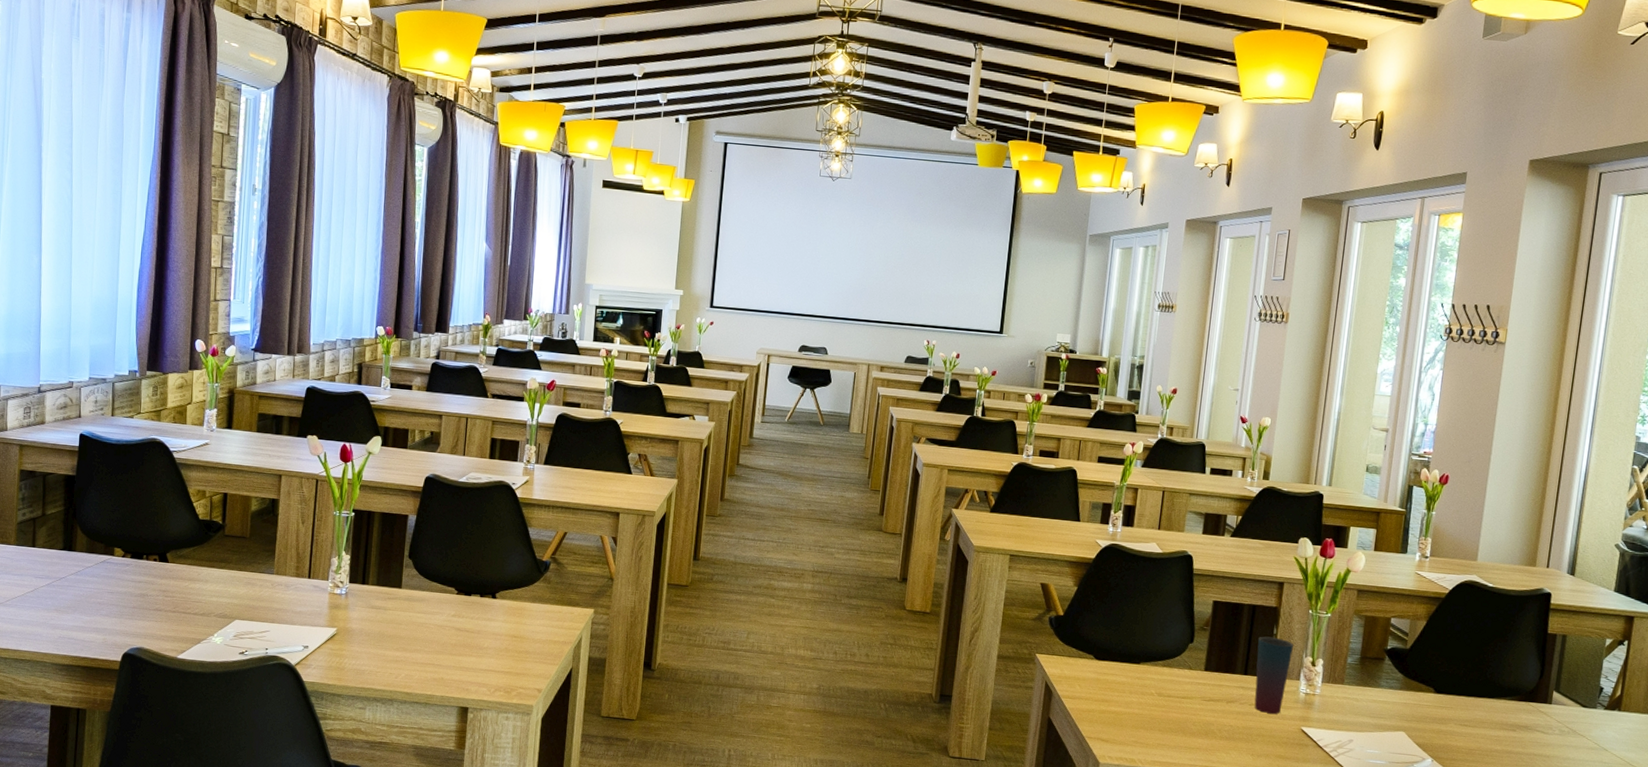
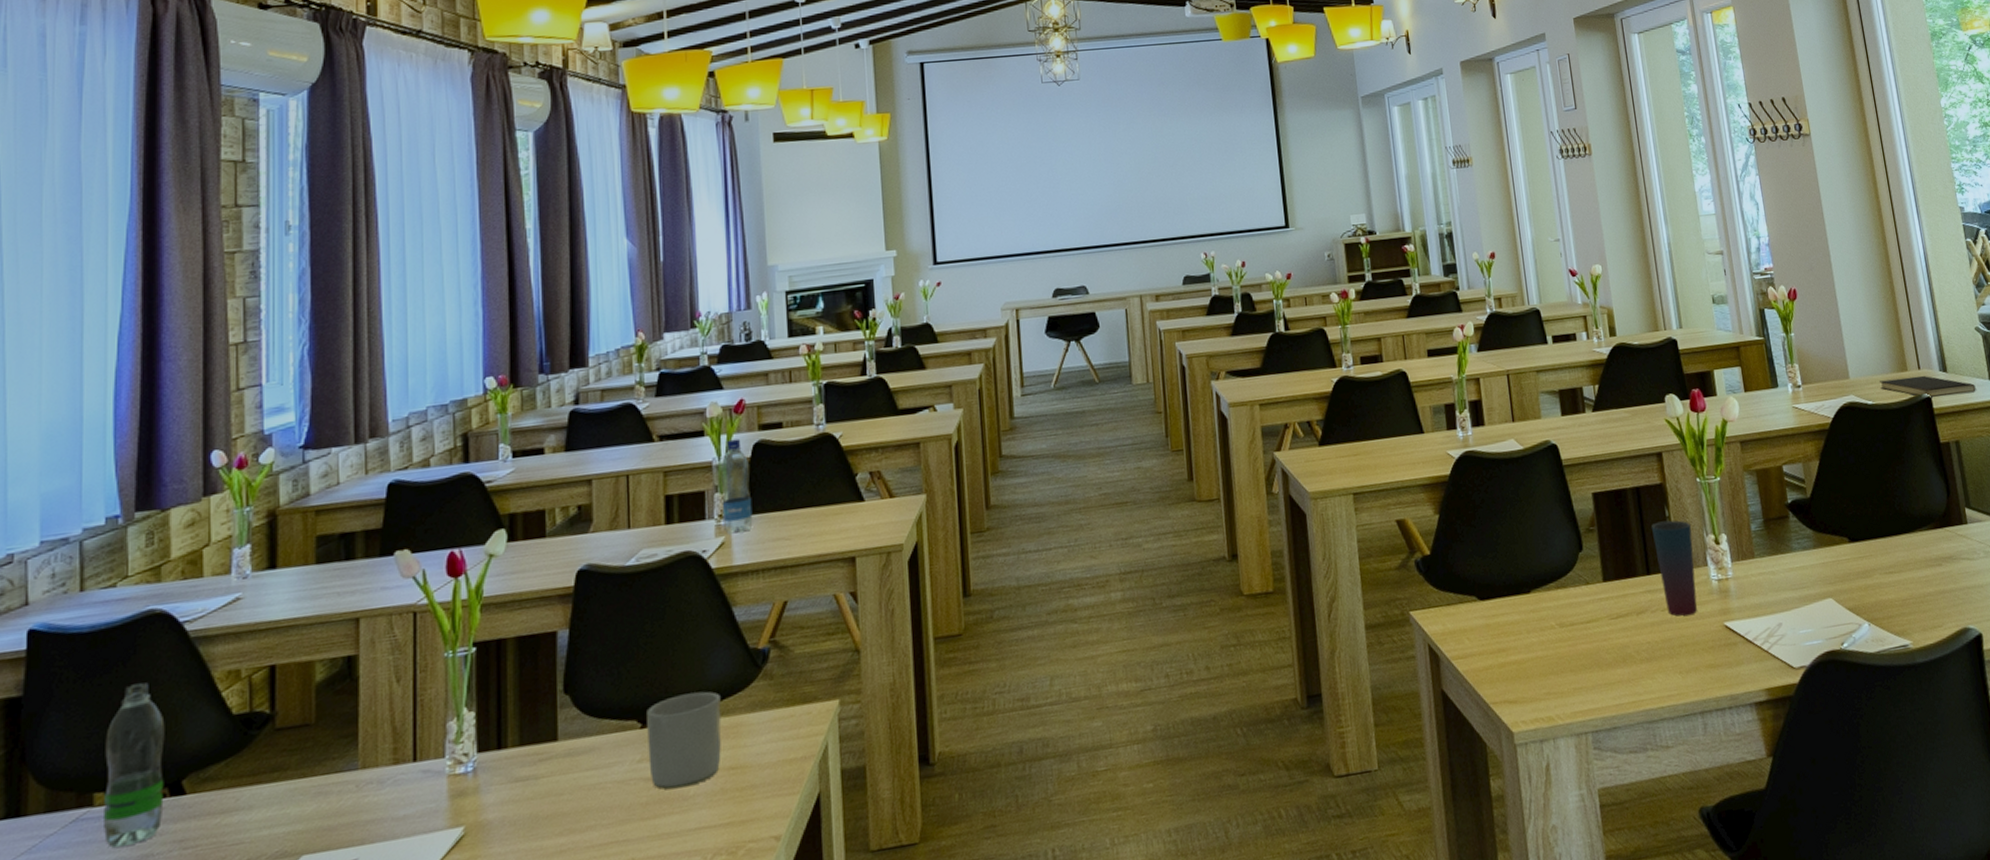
bottle: none [119,484,158,586] -> present [102,682,165,848]
mug: none [459,578,513,641] -> present [647,691,722,790]
bottle: none [529,408,554,478] -> present [720,438,753,536]
hardcover book: none [1504,569,1599,599] -> present [1880,375,1976,399]

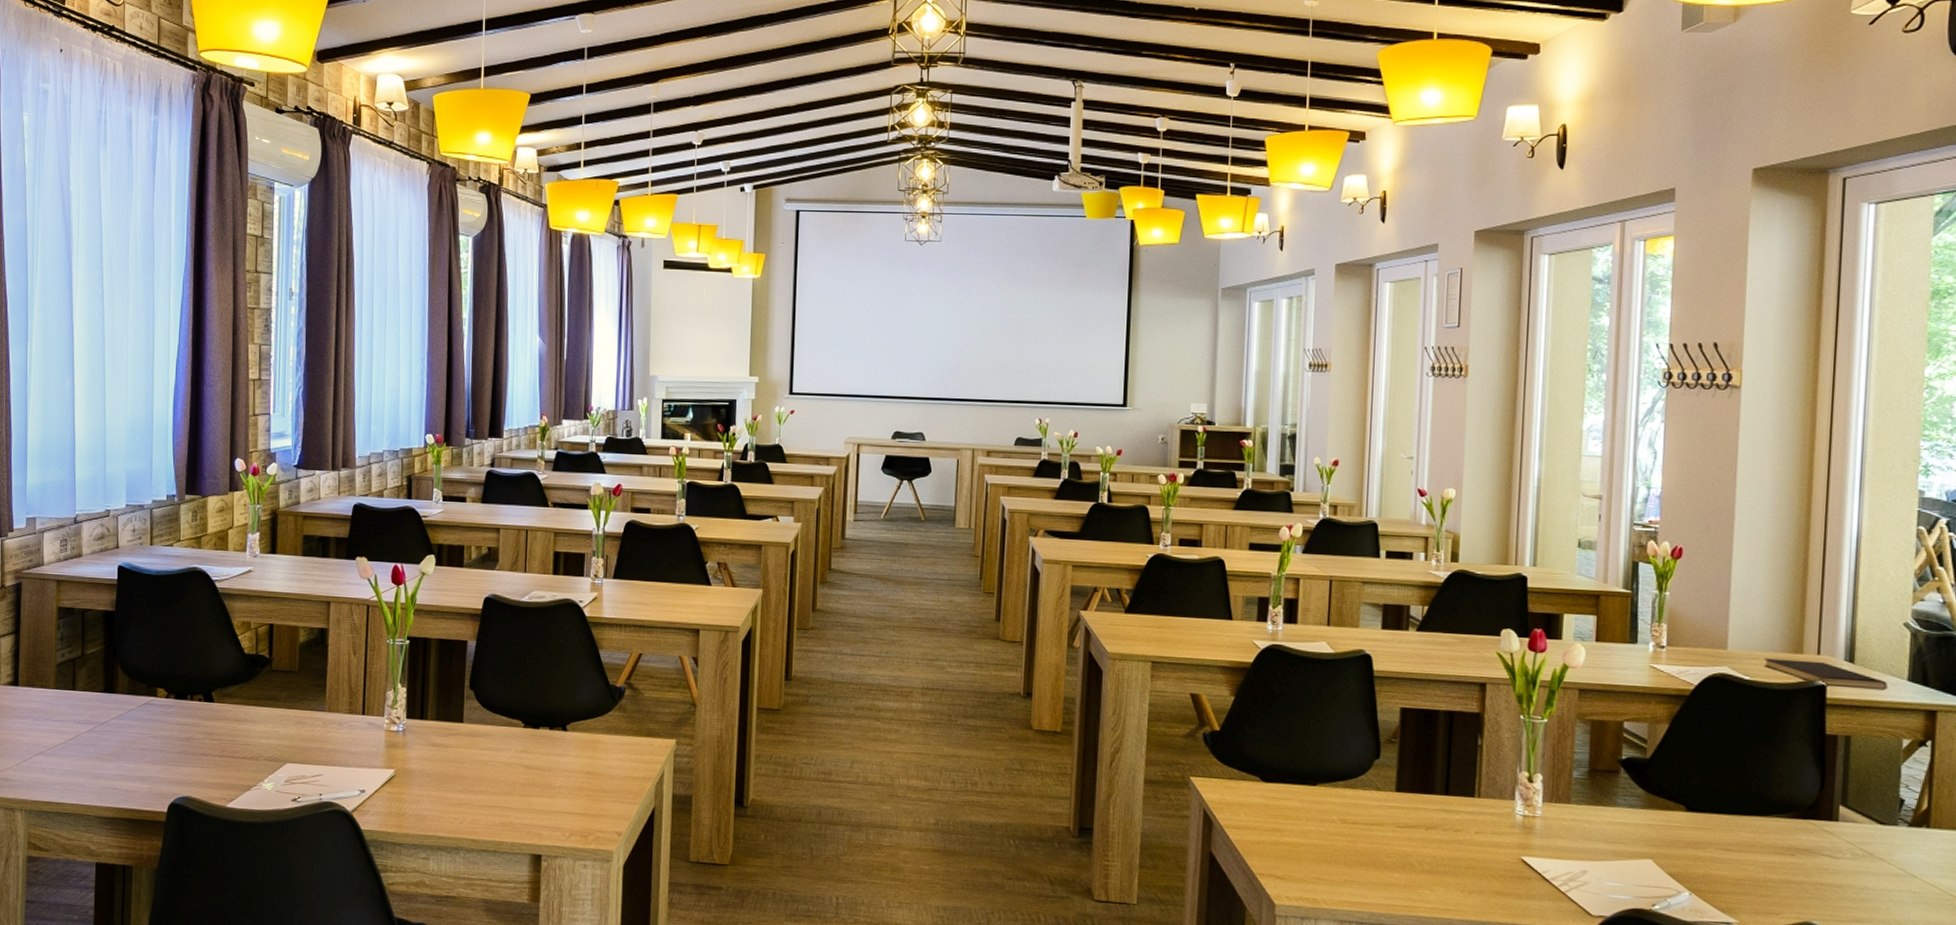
bottle: present [102,682,165,848] -> none [162,618,202,729]
mug: present [647,691,722,790] -> none [527,708,585,779]
bottle: present [720,438,753,536] -> none [597,516,622,593]
cup: present [1651,520,1698,616] -> none [1459,748,1504,841]

